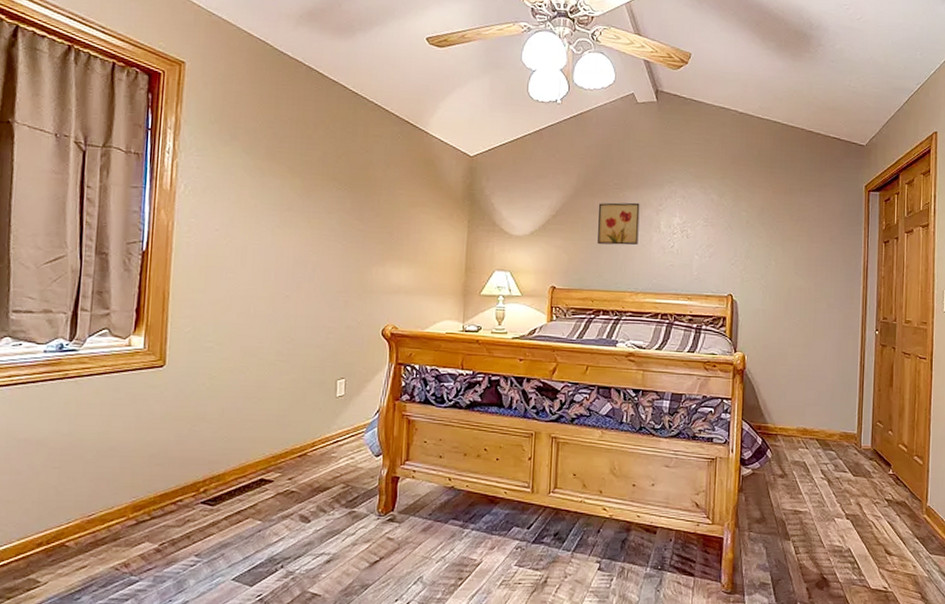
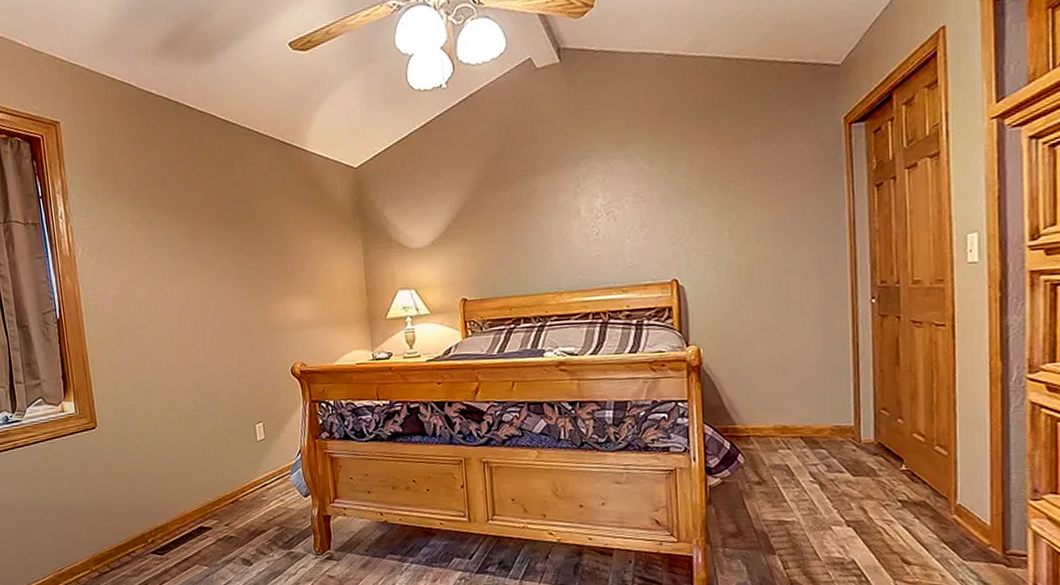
wall art: present [598,202,640,246] -> none [504,188,556,243]

